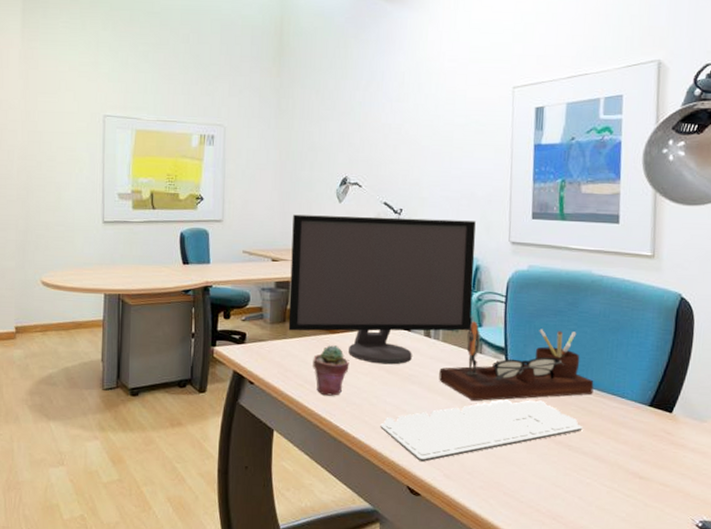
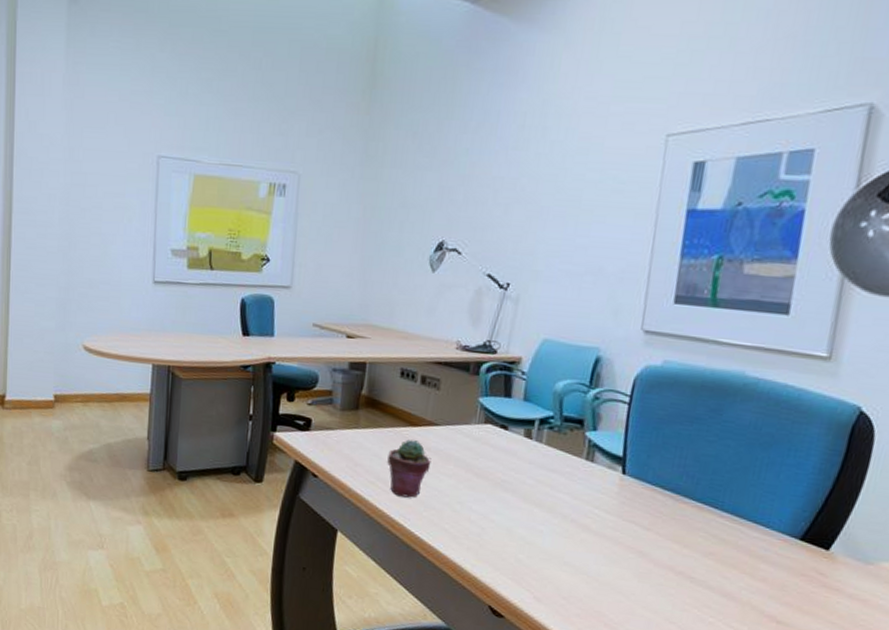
computer monitor: present [288,214,476,365] -> none [361,284,601,468]
keyboard: present [380,399,583,462] -> none [462,518,712,580]
desk organizer: present [439,321,594,402] -> none [537,423,732,521]

